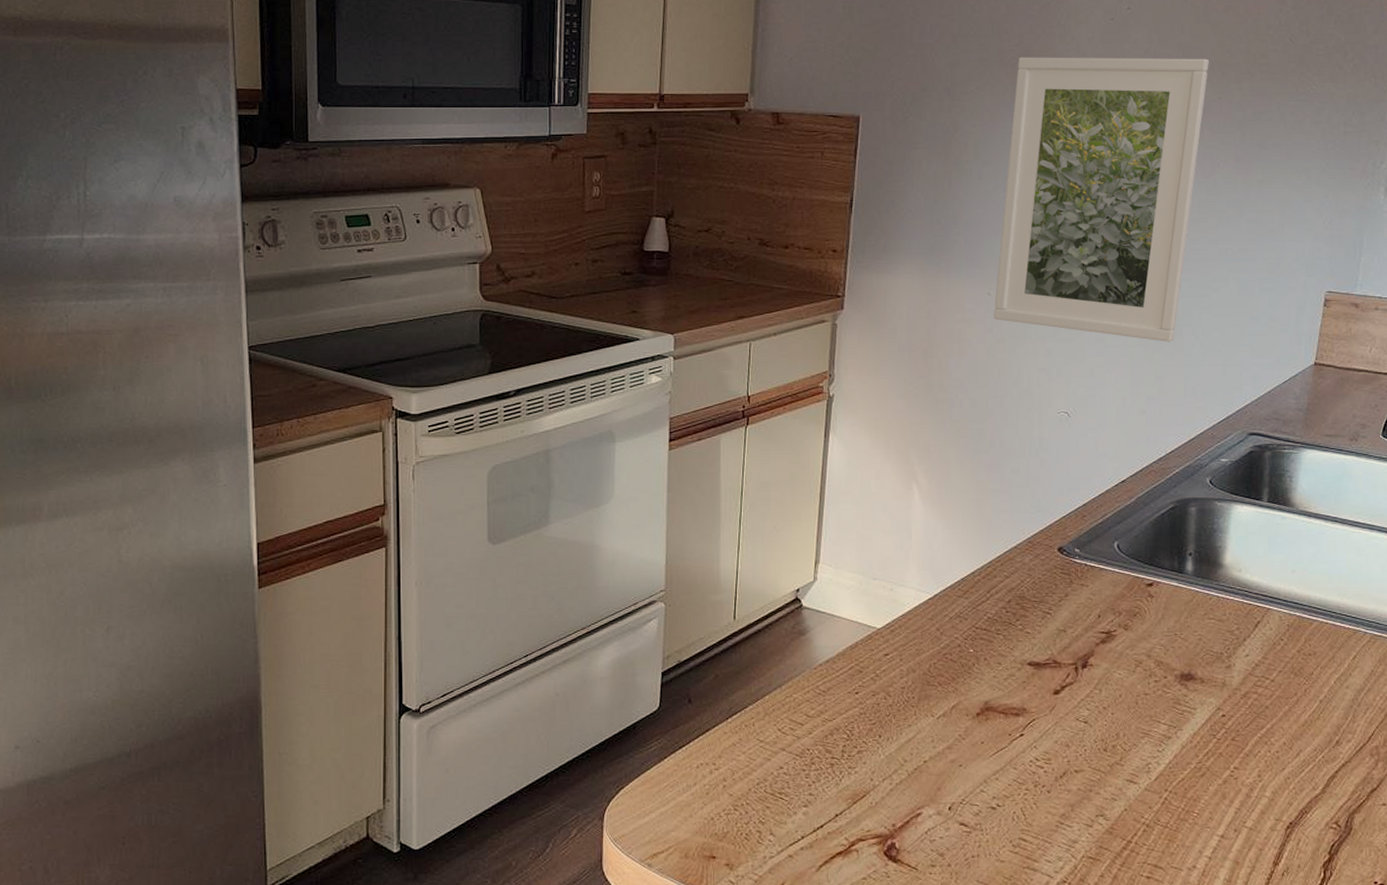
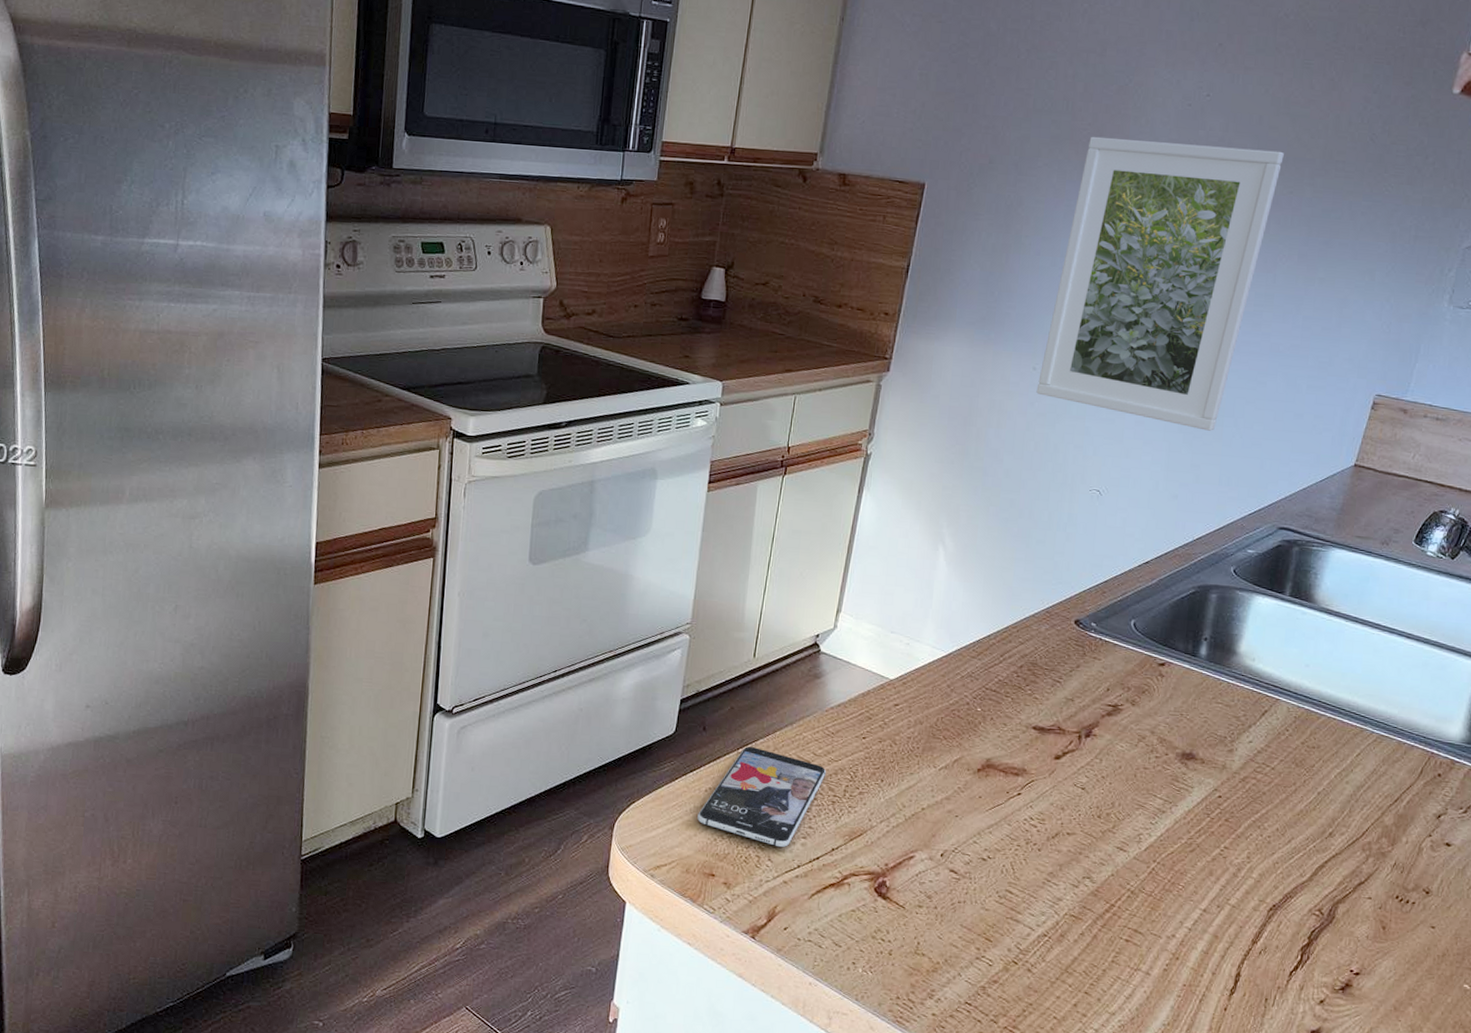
smartphone: none [691,715,822,820] -> present [697,747,827,848]

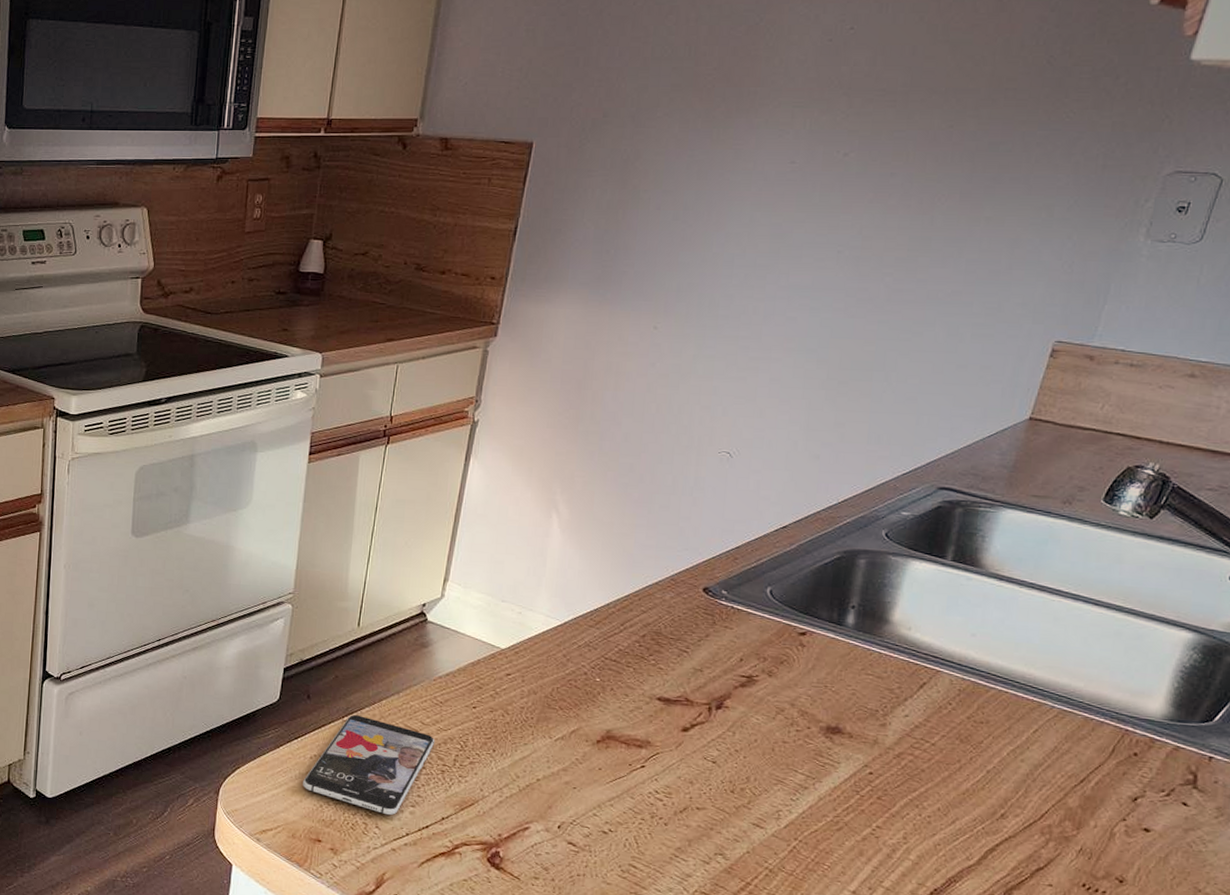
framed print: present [1036,136,1284,431] -> none [657,81,942,387]

